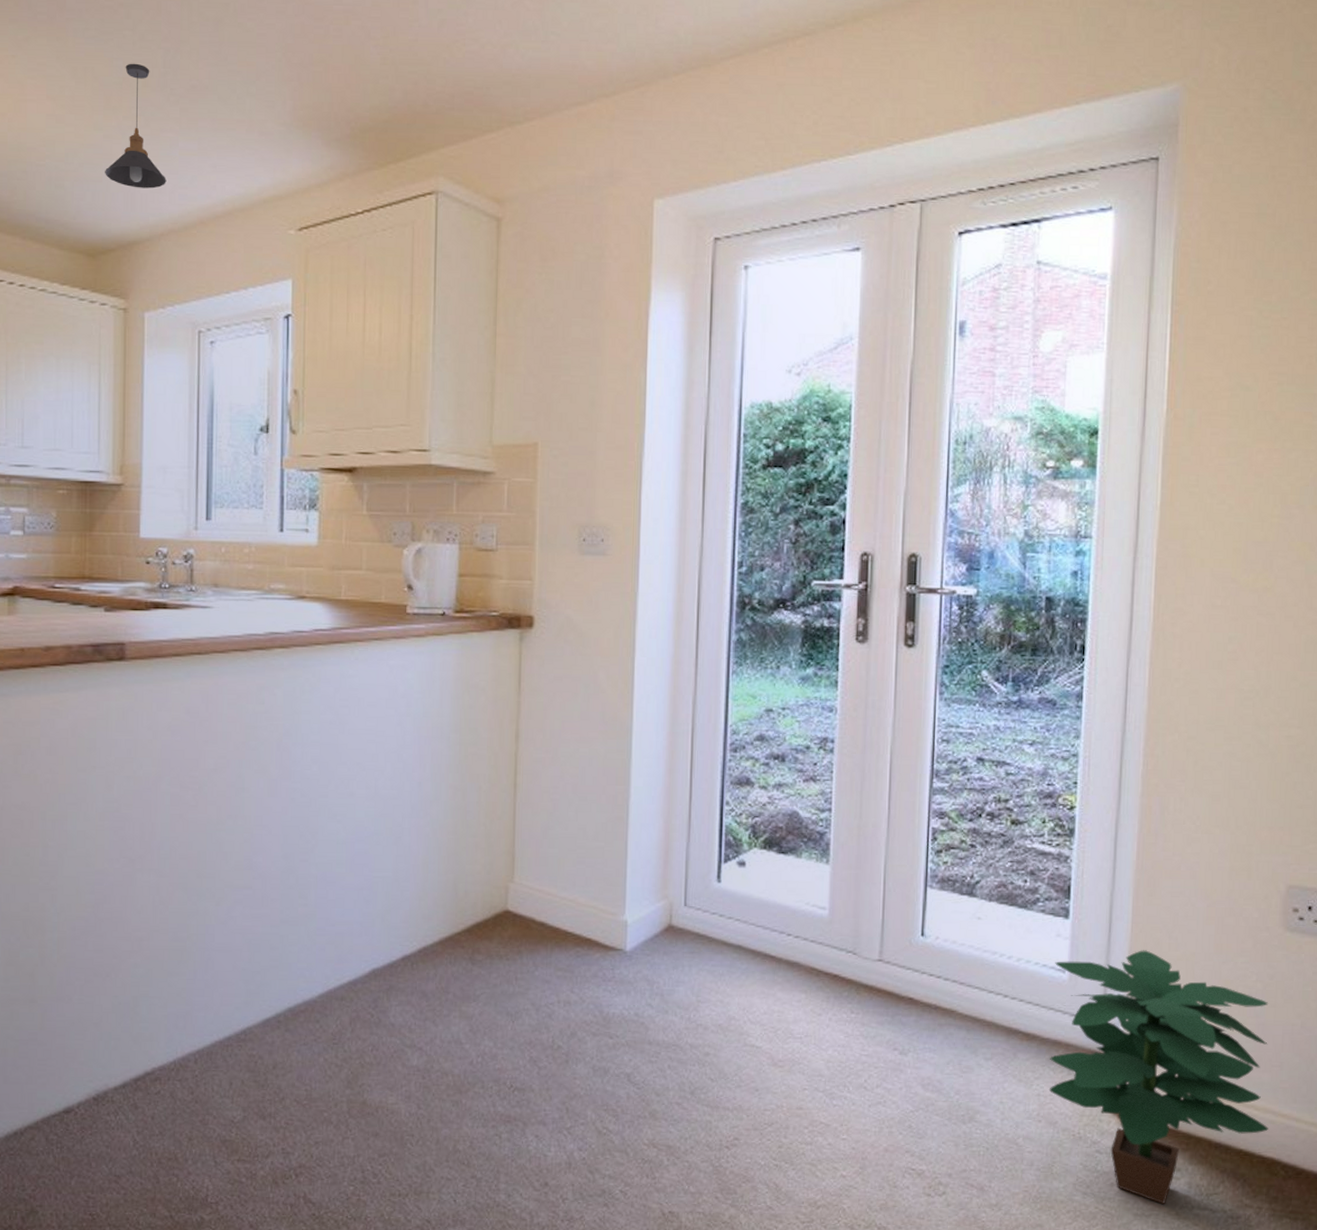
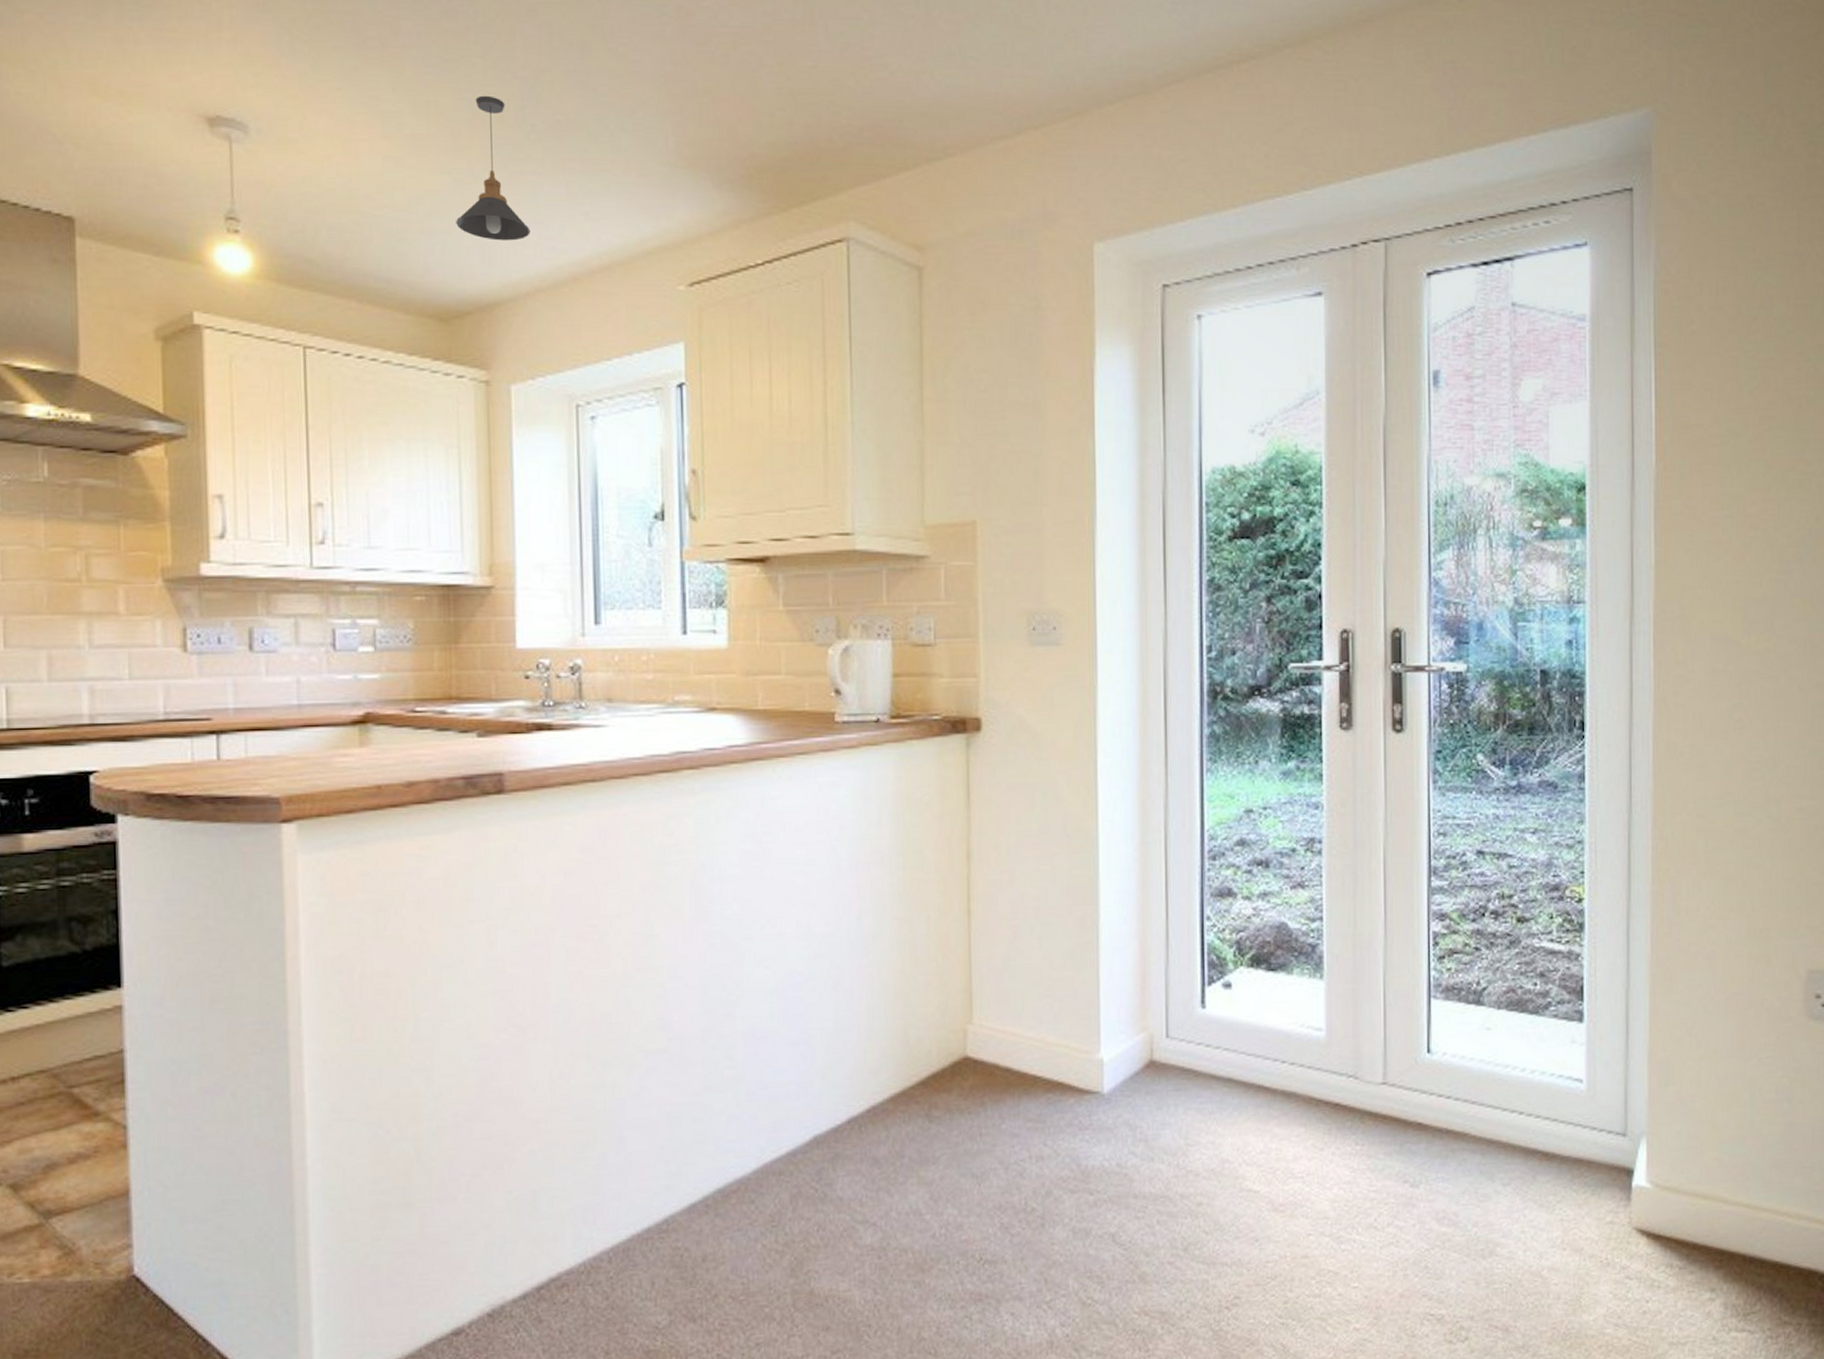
potted plant: present [1048,950,1269,1205] -> none [1571,1051,1803,1330]

